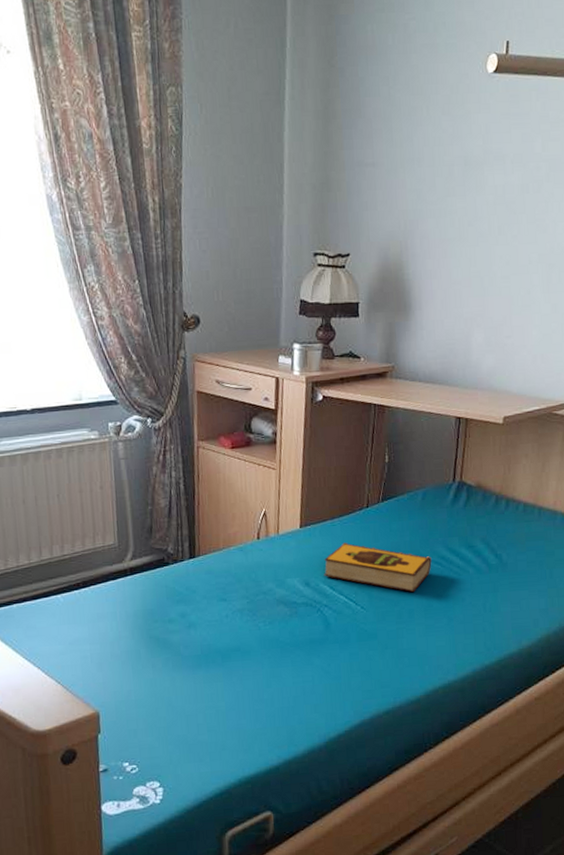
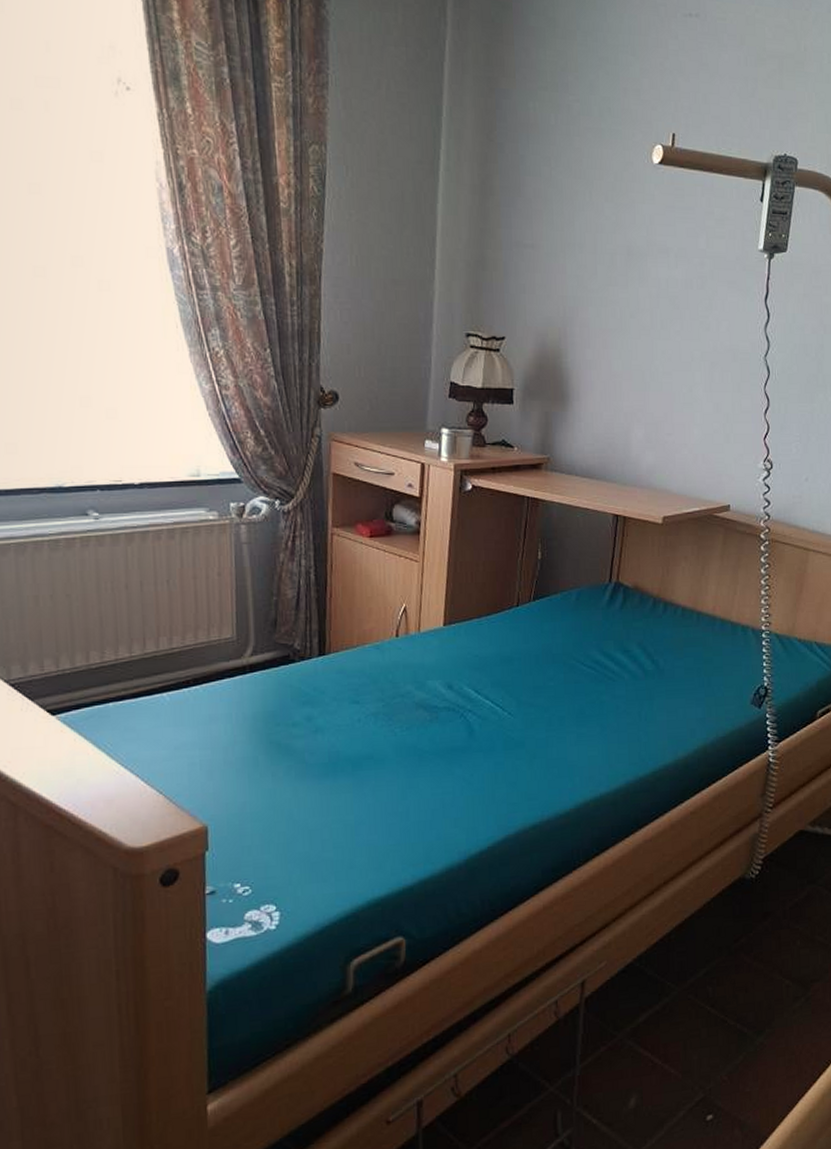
hardback book: present [324,542,432,593] -> none [469,643,585,699]

